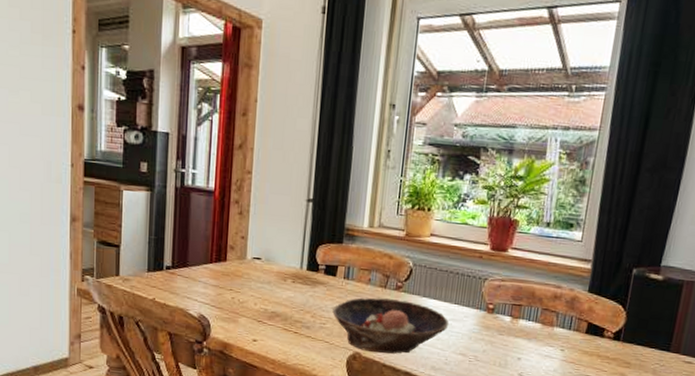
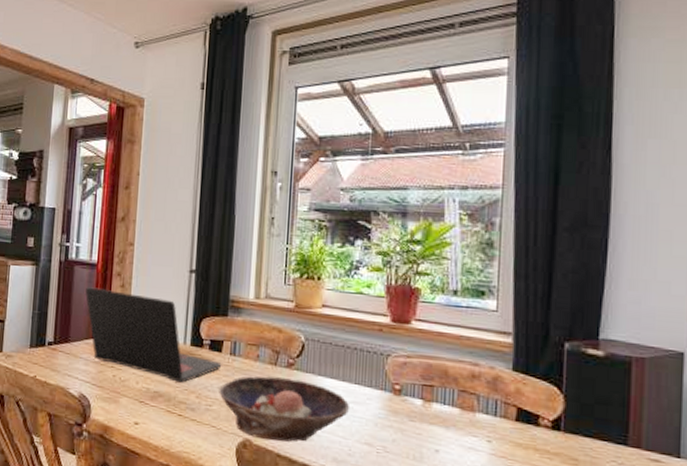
laptop: none [203,213,336,304] -> present [85,287,222,383]

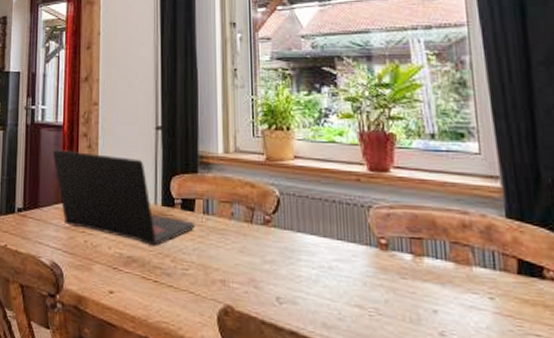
bowl: present [219,376,350,442] -> none [194,235,335,307]

